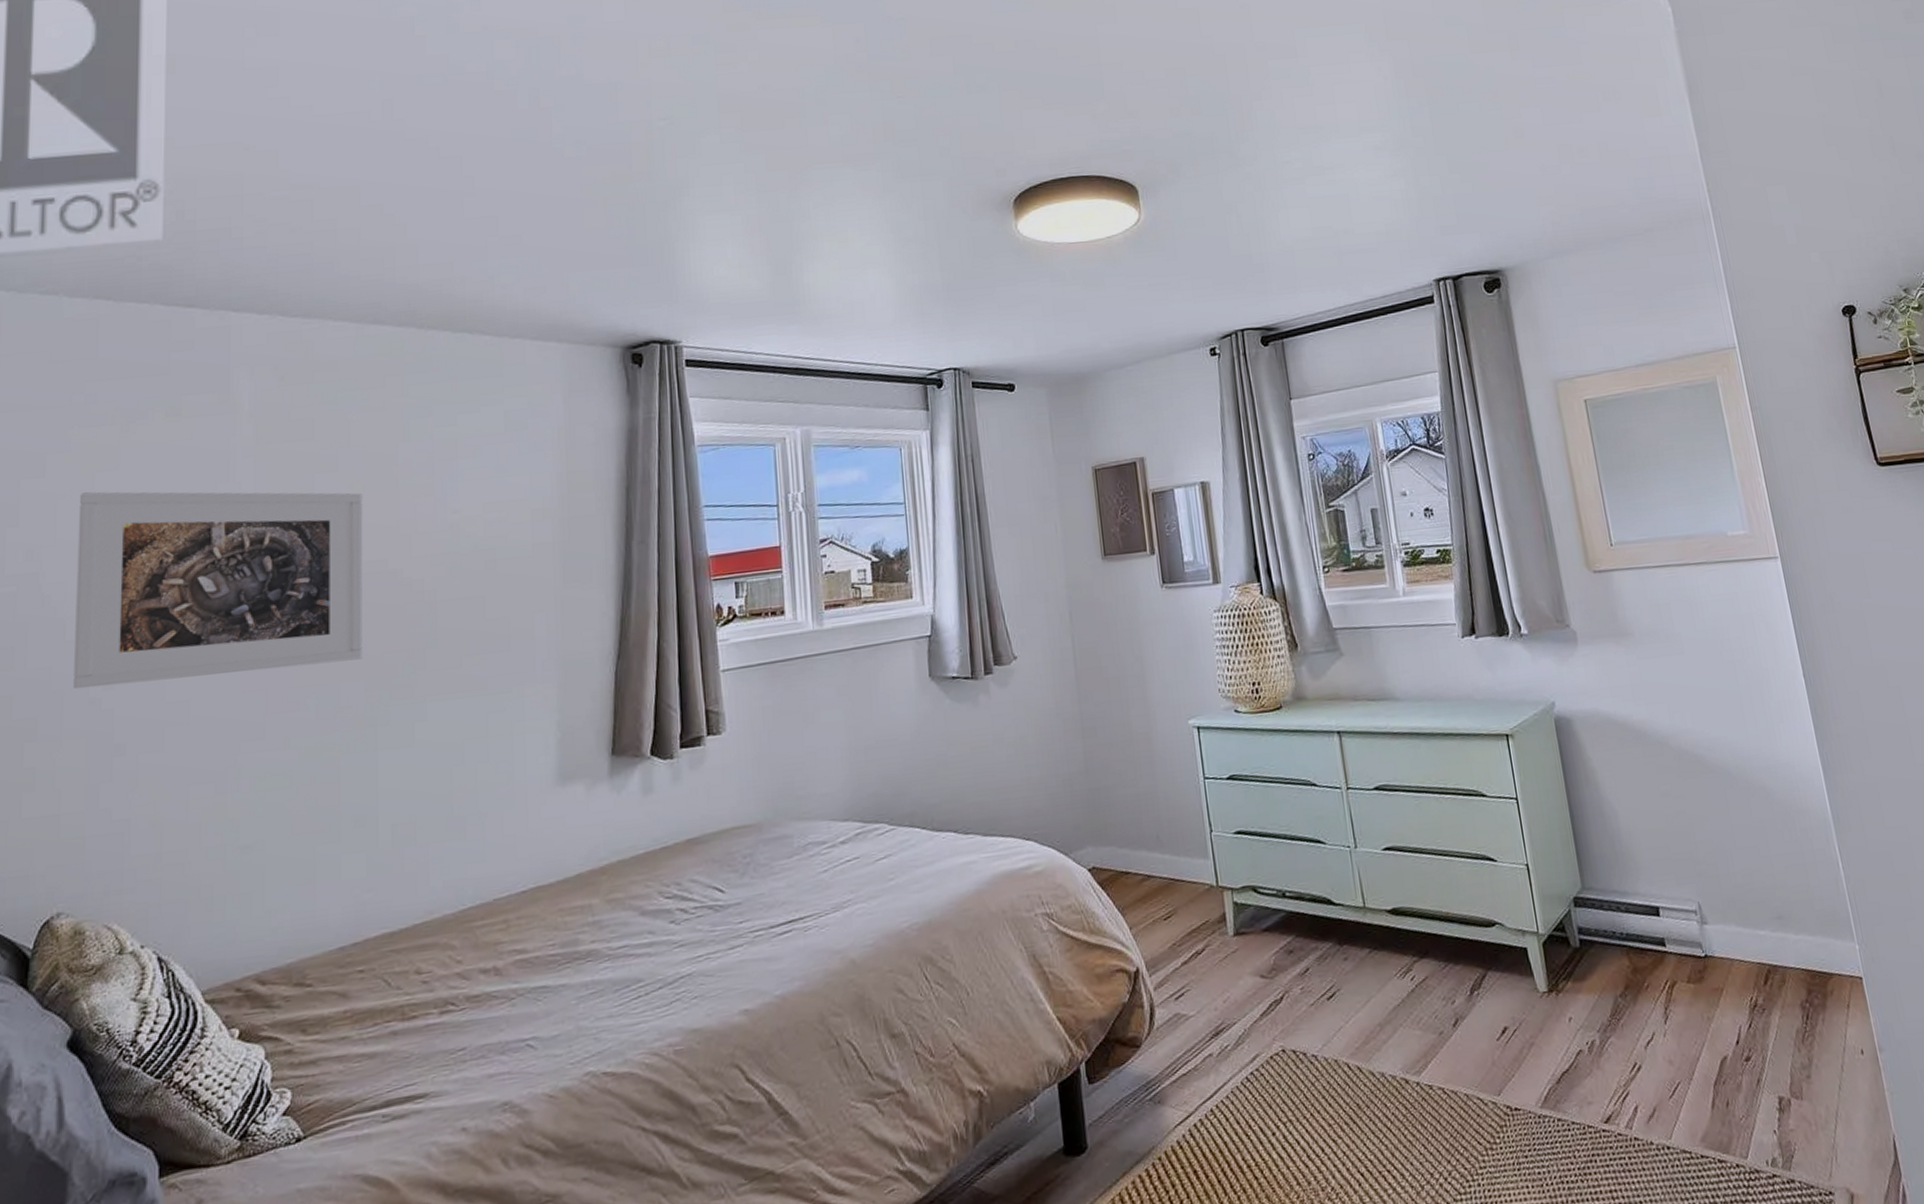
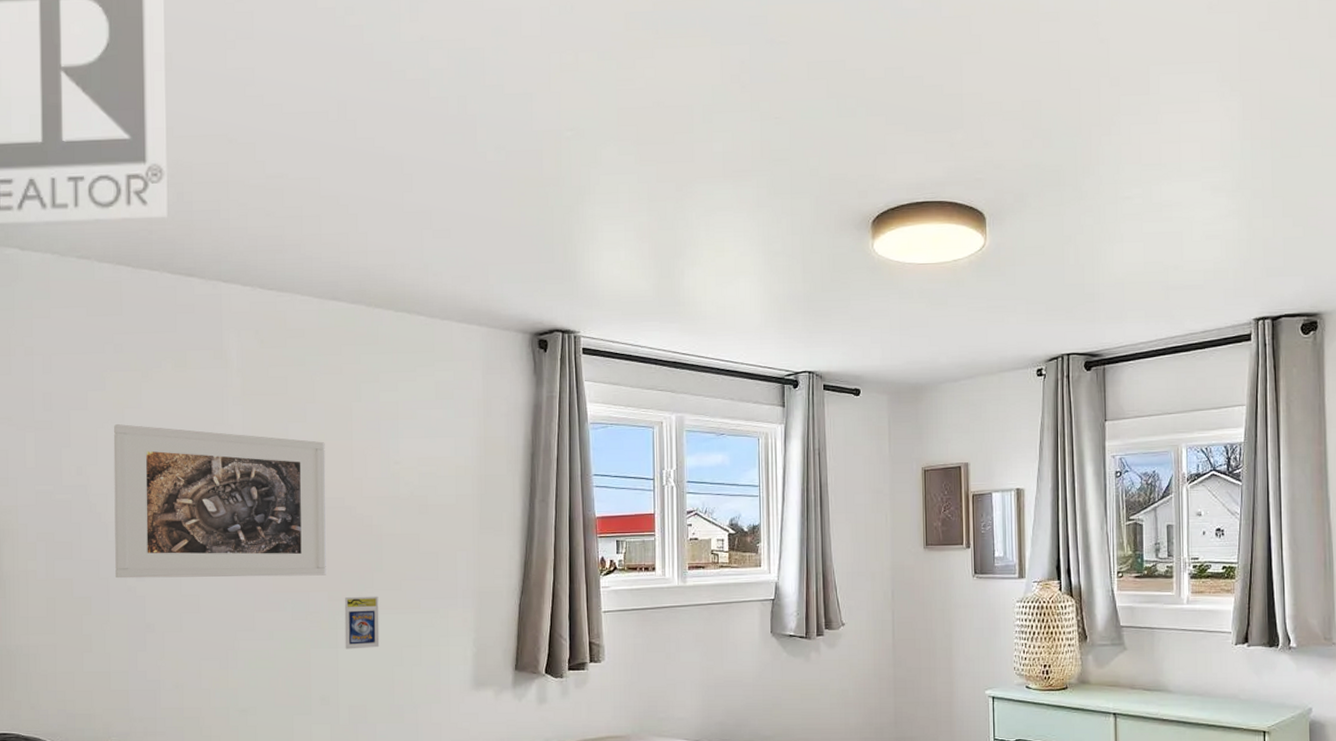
trading card display case: none [386,678,433,752] -> present [344,596,380,650]

